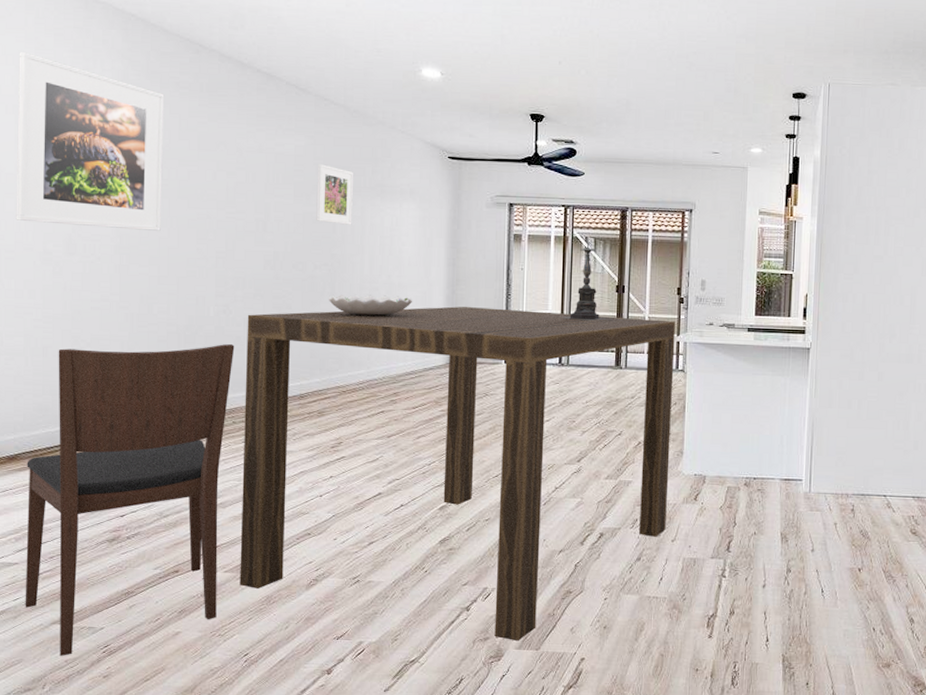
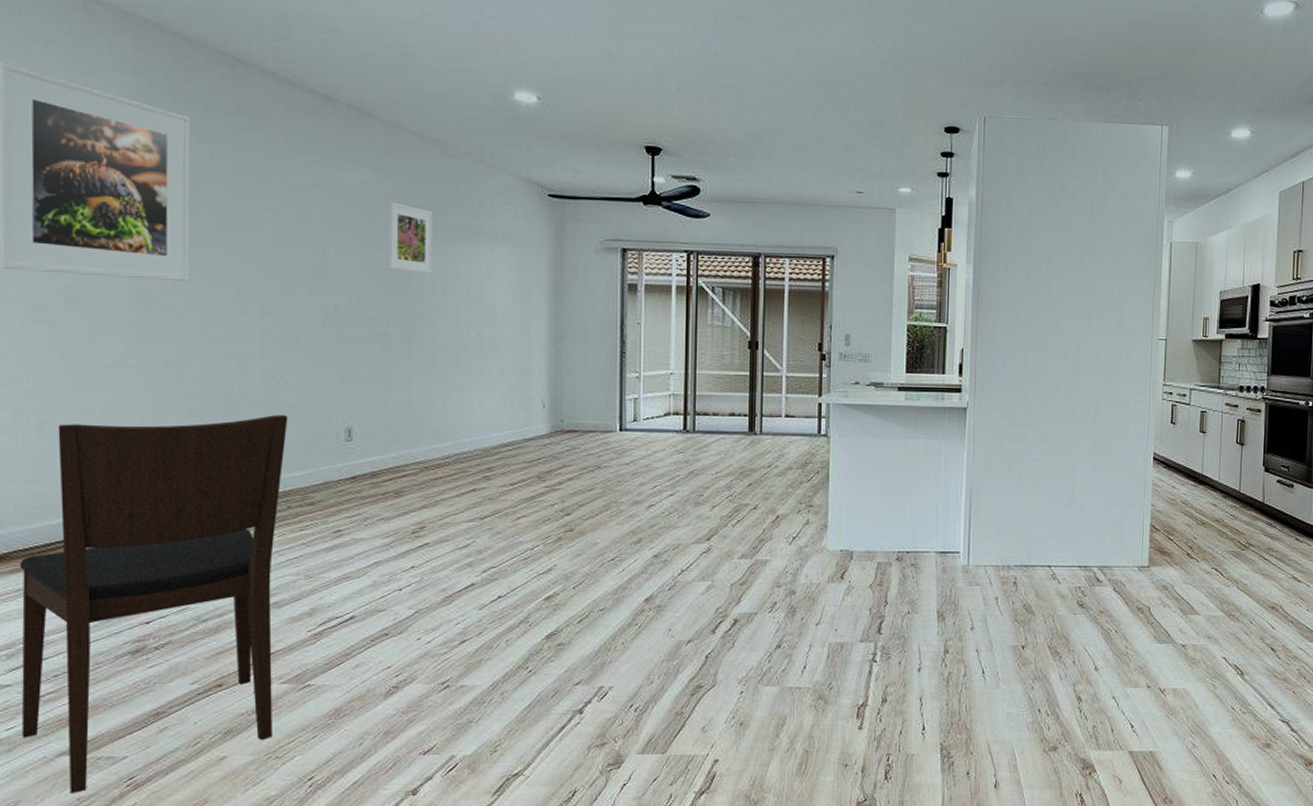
dining table: present [240,306,676,642] -> none [300,366,817,746]
decorative bowl: present [329,295,413,316] -> none [405,355,509,379]
candle holder: present [557,237,614,322] -> none [681,286,747,382]

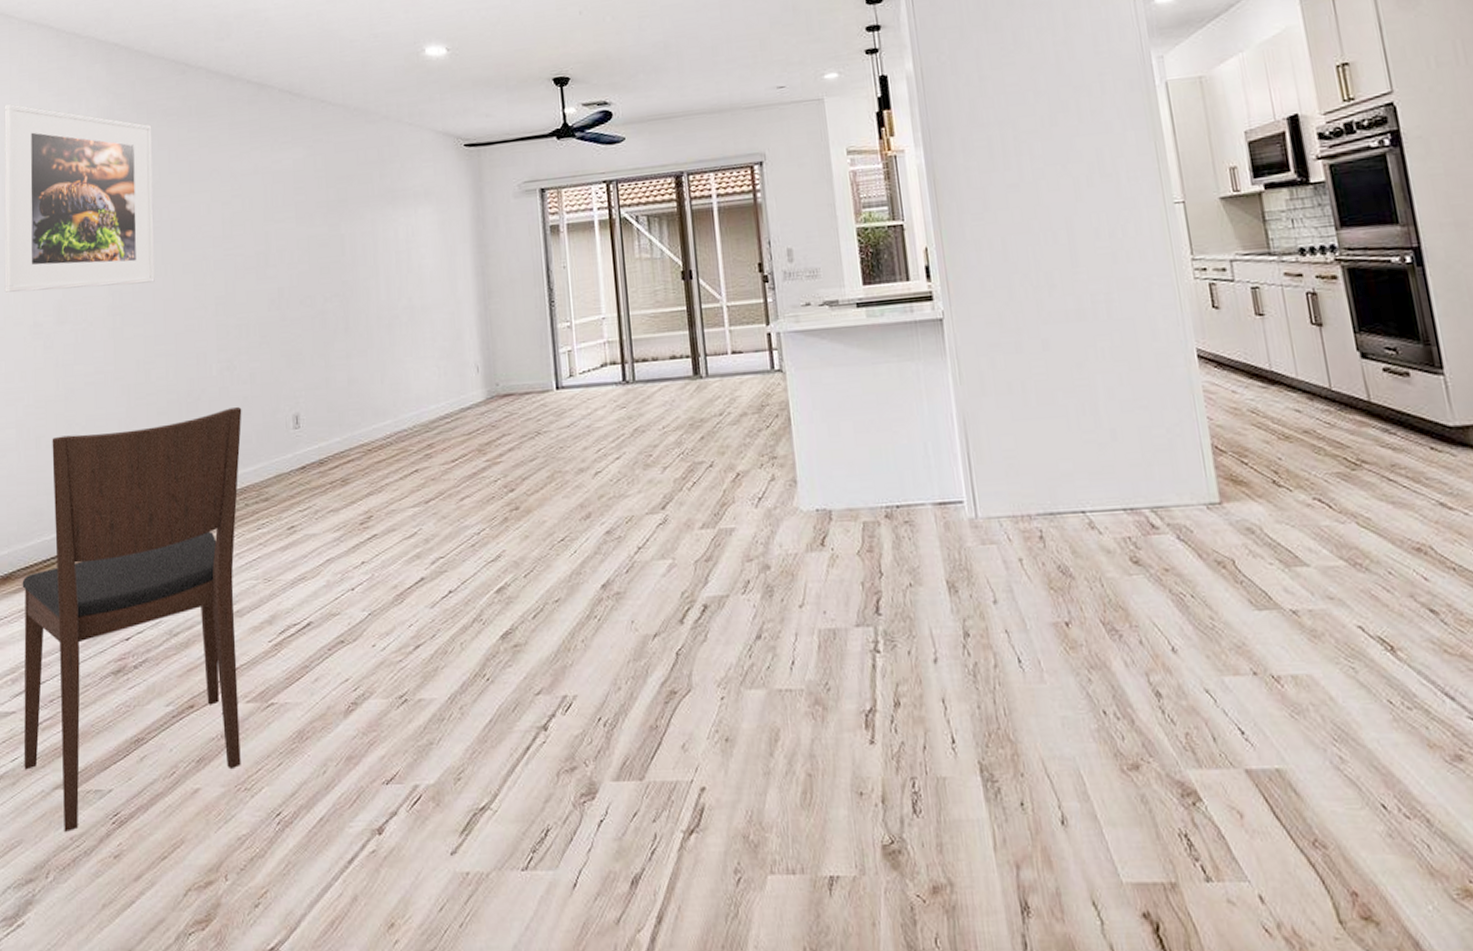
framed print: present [387,202,432,274] -> none [319,176,363,245]

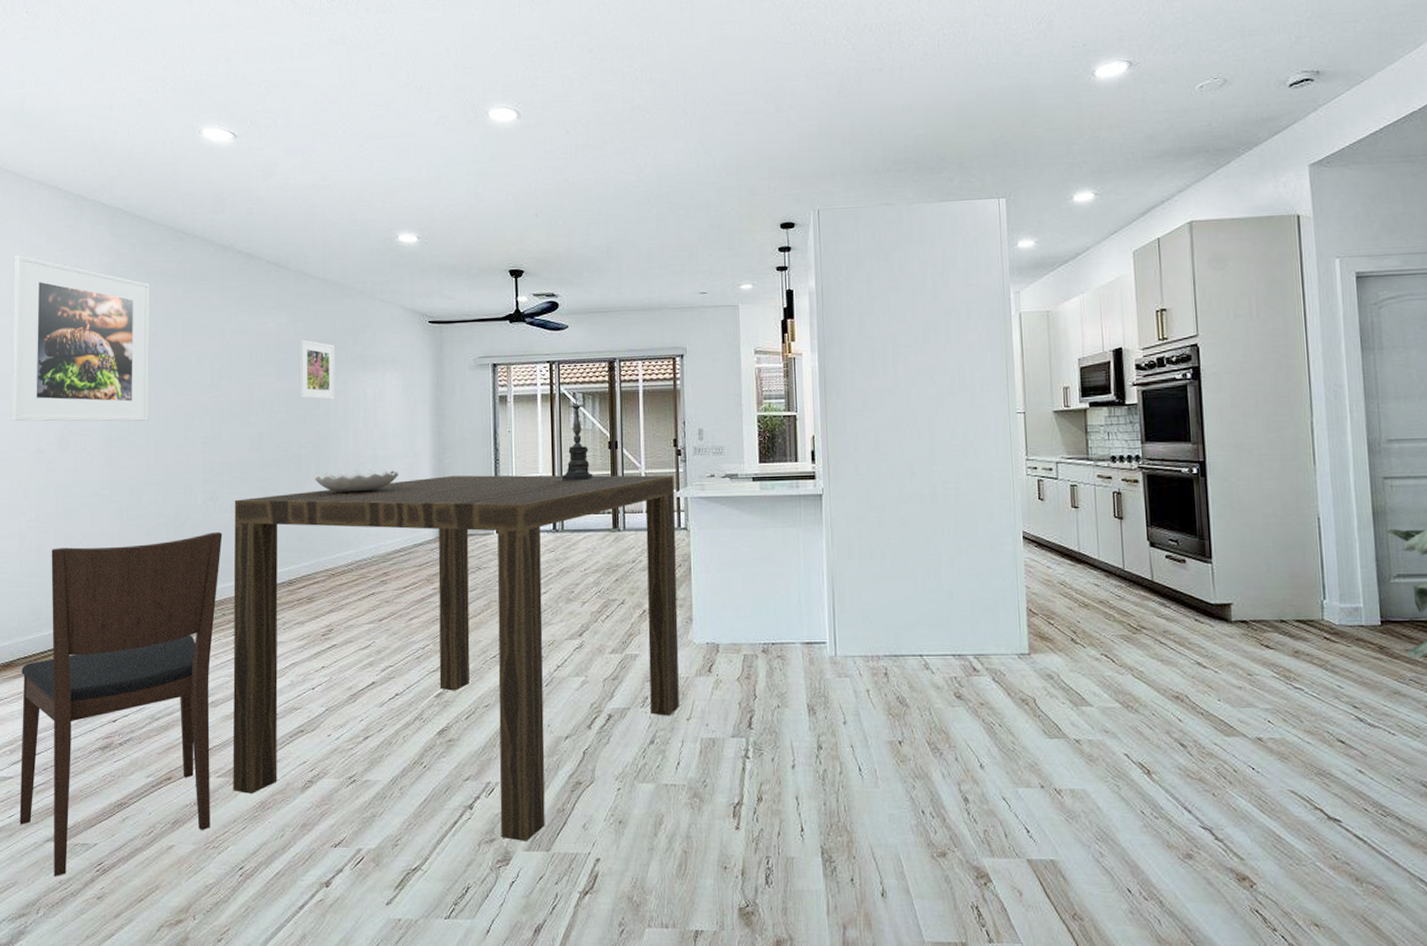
dining table: none [253,307,789,770] -> present [233,475,679,842]
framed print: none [319,176,363,245] -> present [299,340,335,400]
decorative bowl: none [343,321,440,352] -> present [315,469,400,492]
candle holder: none [614,215,684,323] -> present [549,392,608,482]

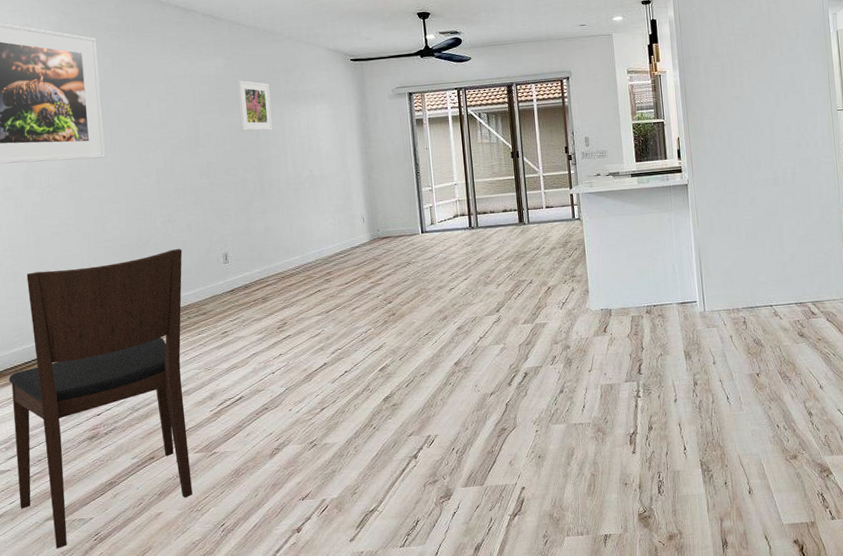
dining table: present [233,475,679,842] -> none [190,177,582,480]
decorative bowl: present [315,469,400,492] -> none [260,186,335,209]
candle holder: present [549,392,608,482] -> none [463,113,513,188]

